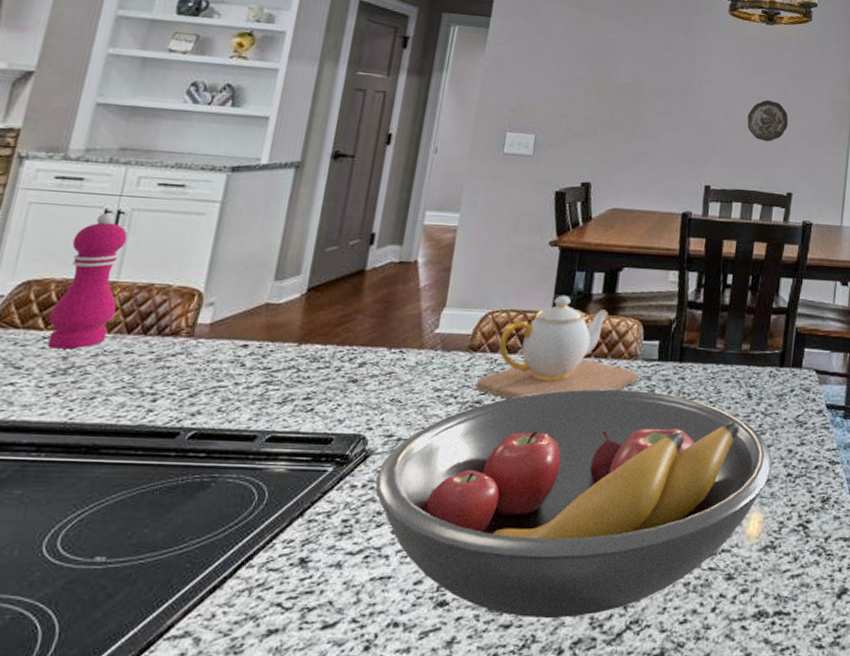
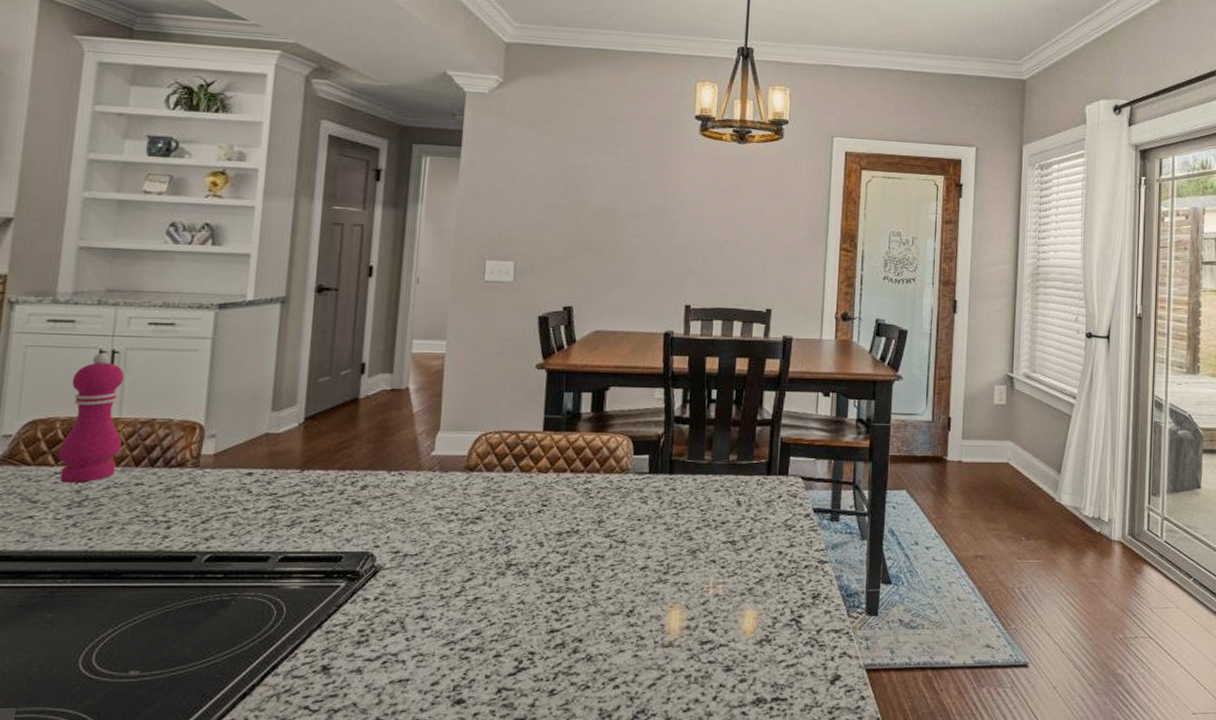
fruit bowl: present [375,389,772,618] -> none [387,502,764,711]
teapot: present [475,295,639,399] -> none [474,415,631,514]
decorative plate: present [747,100,789,142] -> none [723,219,765,260]

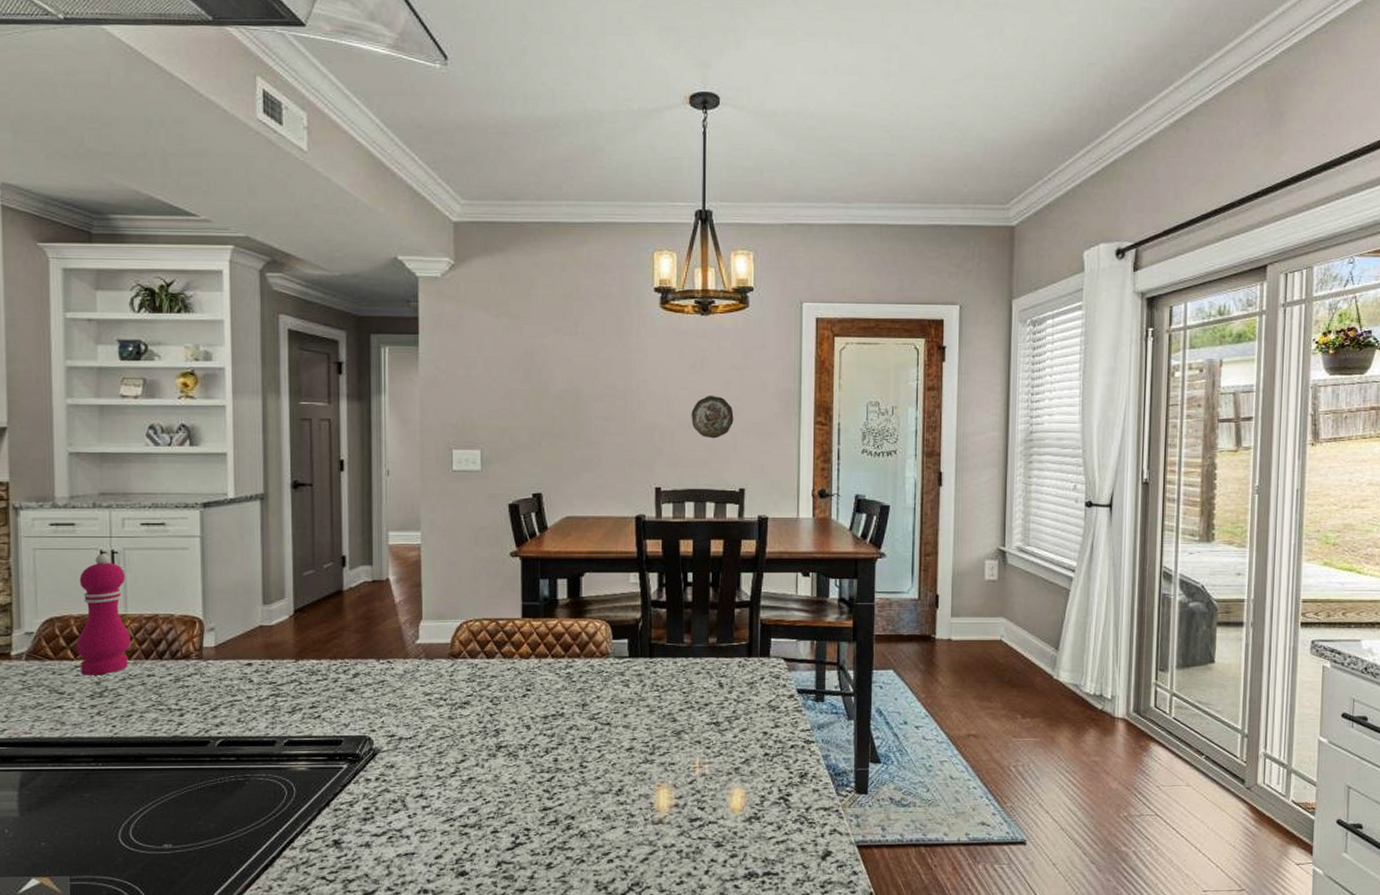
decorative plate: none [723,219,765,260] -> present [691,396,734,439]

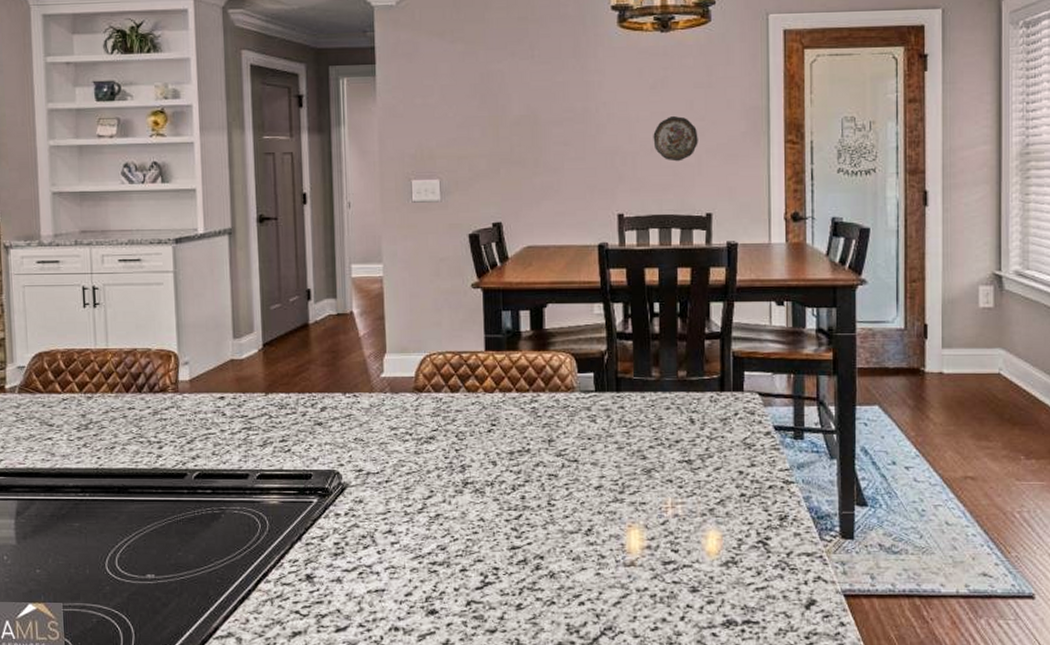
pepper mill: present [76,554,131,675] -> none [63,290,112,408]

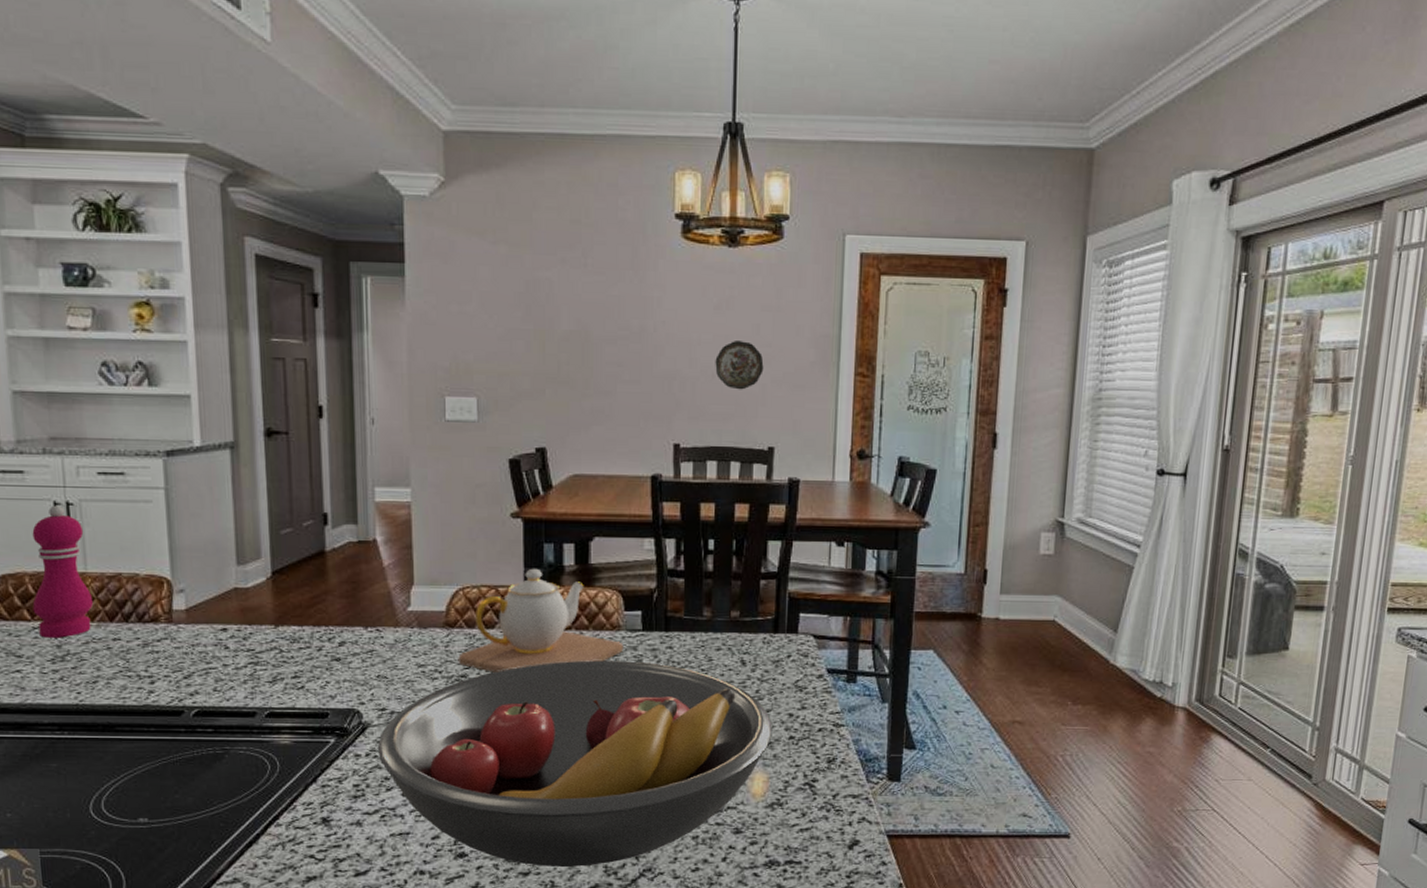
pepper mill: none [63,290,112,408] -> present [32,505,93,638]
fruit bowl: none [356,421,723,625] -> present [378,660,772,867]
teapot: none [426,334,578,434] -> present [458,568,624,672]

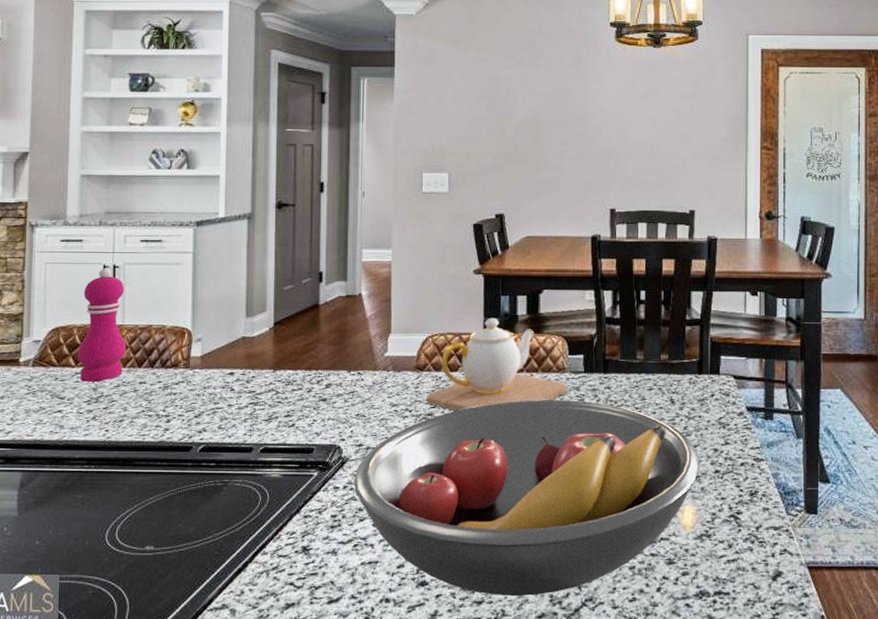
decorative plate: present [715,341,764,390] -> none [644,122,684,163]

